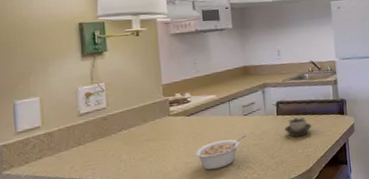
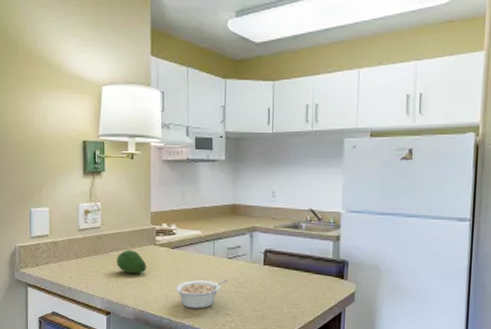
fruit: none [127,125,162,150] -> present [117,250,147,274]
cup: present [284,116,312,137] -> none [270,271,303,294]

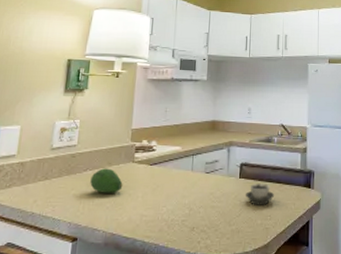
legume: present [175,279,228,309] -> none [151,194,205,228]
cup: none [270,271,303,294] -> present [245,184,275,205]

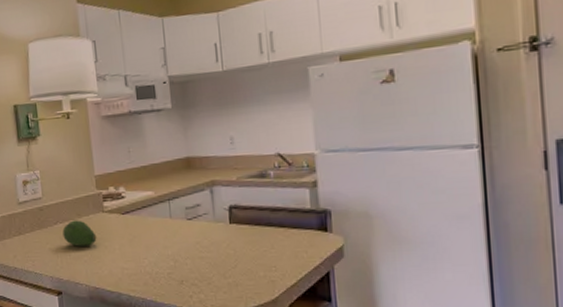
cup: present [245,184,275,205] -> none [239,228,279,255]

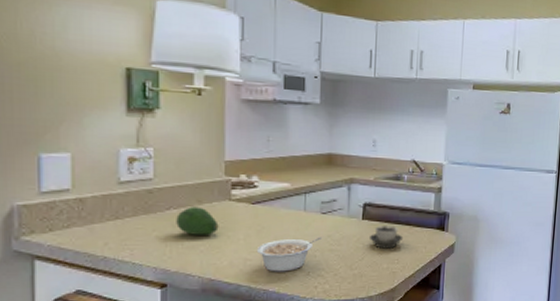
legume: none [131,244,190,281] -> present [256,237,322,272]
cup: none [239,228,279,255] -> present [368,226,404,249]

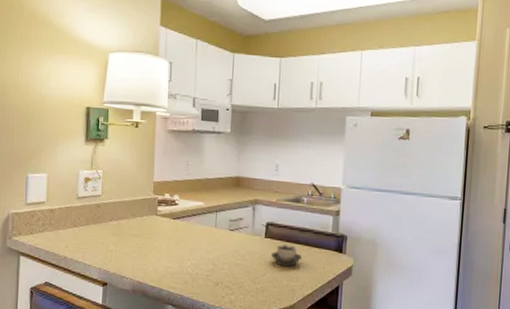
fruit: present [176,207,219,235] -> none [116,219,147,244]
legume: present [256,237,322,272] -> none [175,251,229,281]

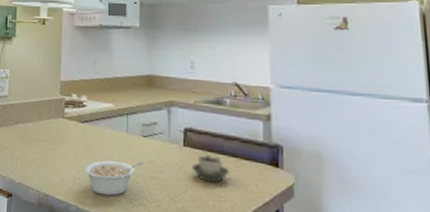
legume: none [175,251,229,281] -> present [84,160,143,196]

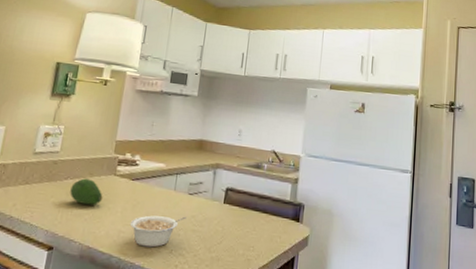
fruit: none [22,122,54,150] -> present [70,178,103,206]
cup: present [191,154,230,183] -> none [228,211,260,235]

